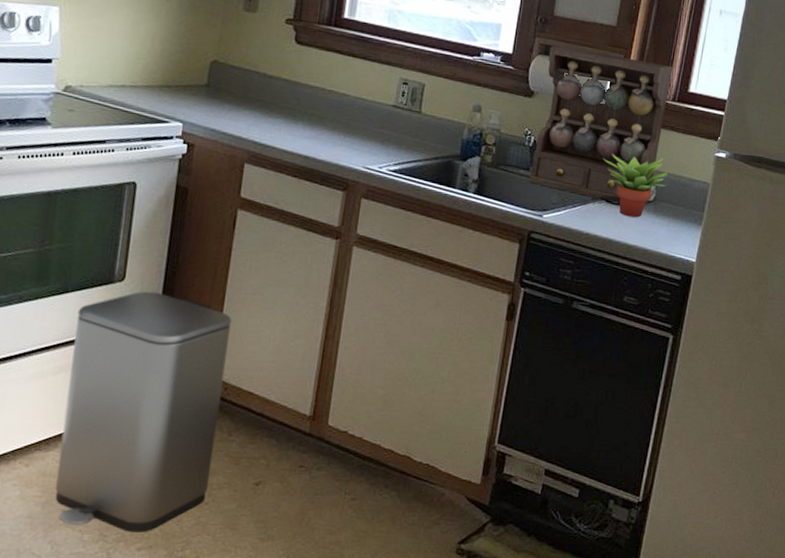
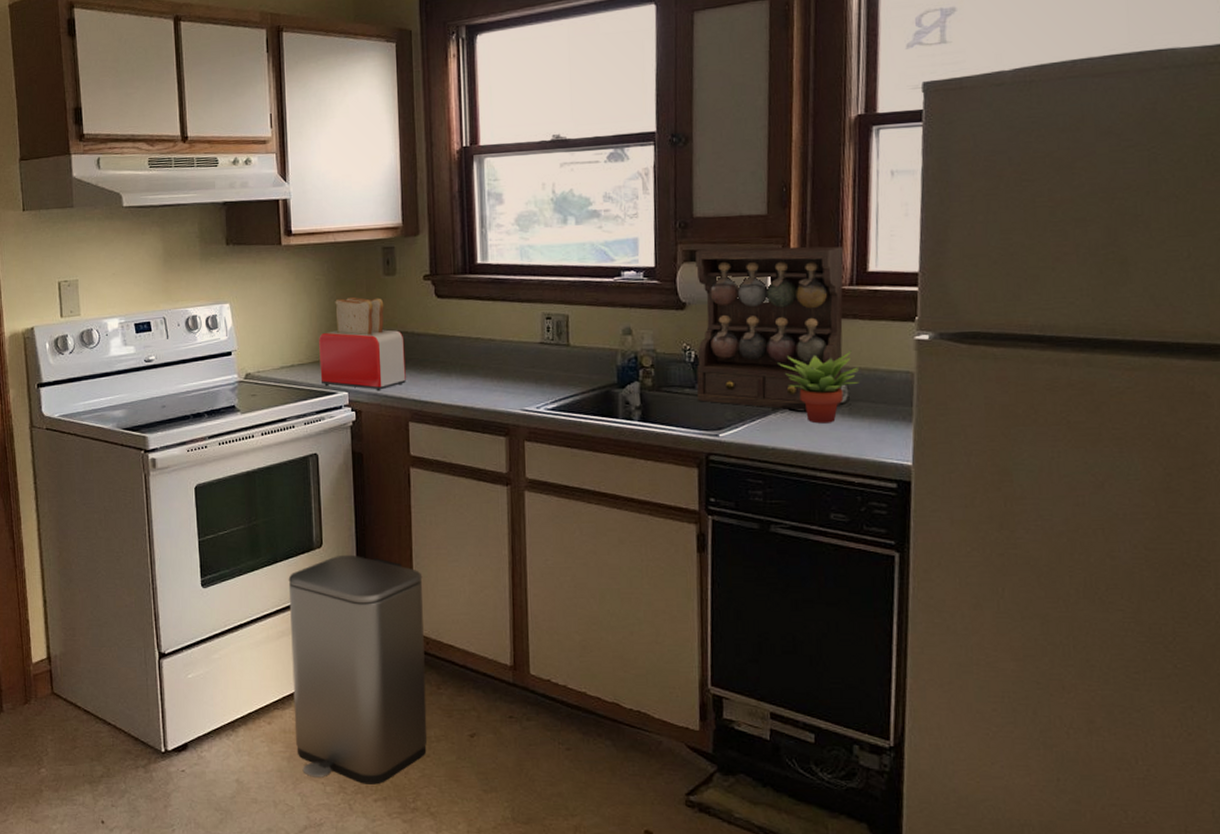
toaster: none [153,25,255,128] -> present [319,296,406,392]

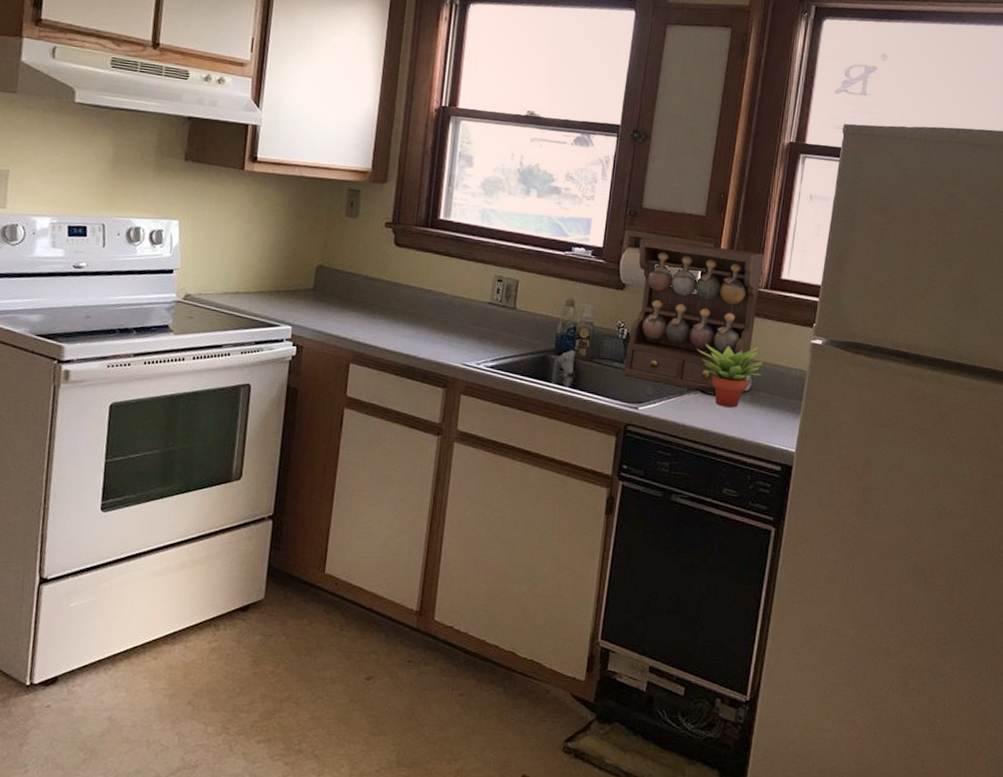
pedal bin: present [288,554,428,785] -> none [181,489,342,726]
toaster: present [319,296,406,392] -> none [264,232,358,330]

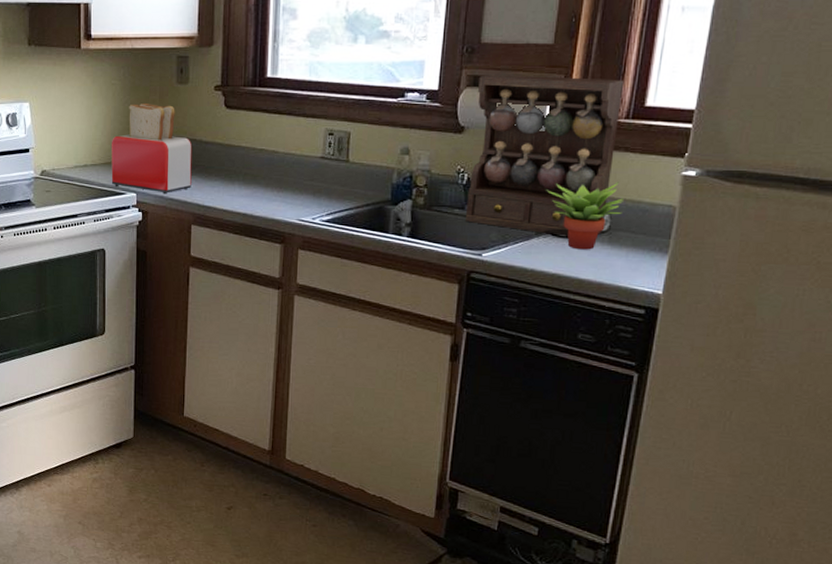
toaster: none [264,232,358,330] -> present [111,102,193,195]

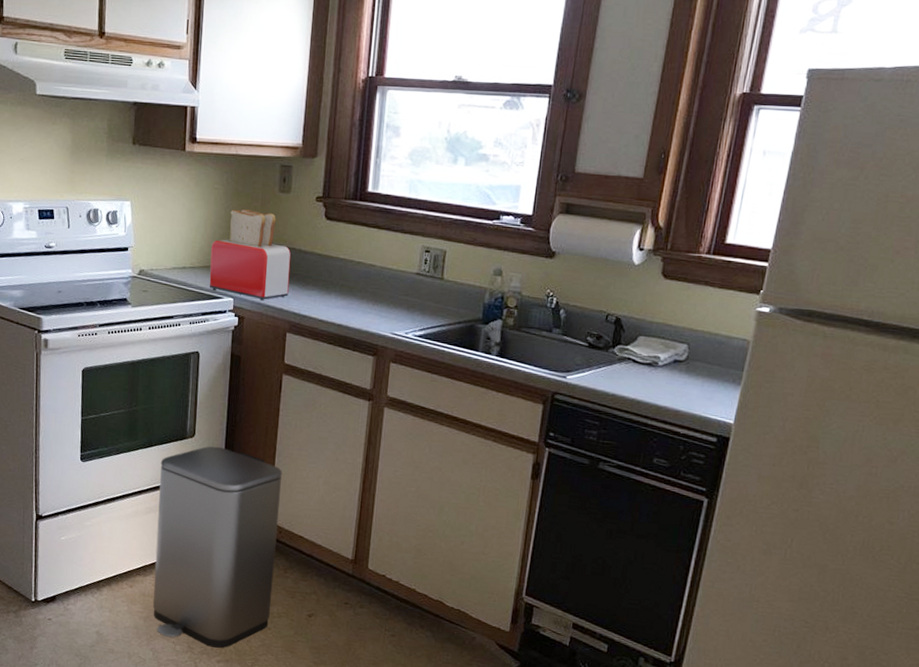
pedal bin: none [71,342,195,544] -> present [153,446,283,648]
spice rack: present [466,75,624,236] -> none [553,203,707,364]
succulent plant: present [546,182,625,250] -> none [630,312,703,378]

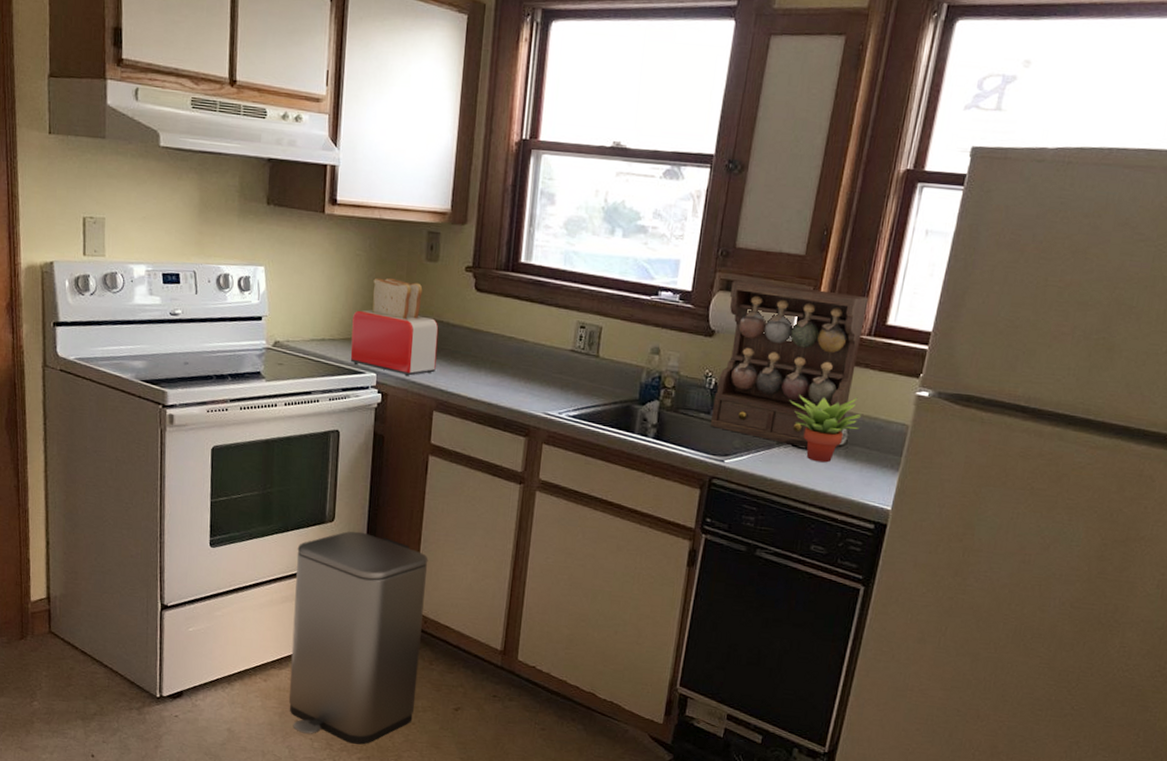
spice rack: none [553,203,707,364] -> present [711,280,869,448]
succulent plant: none [630,312,703,378] -> present [789,394,862,463]

